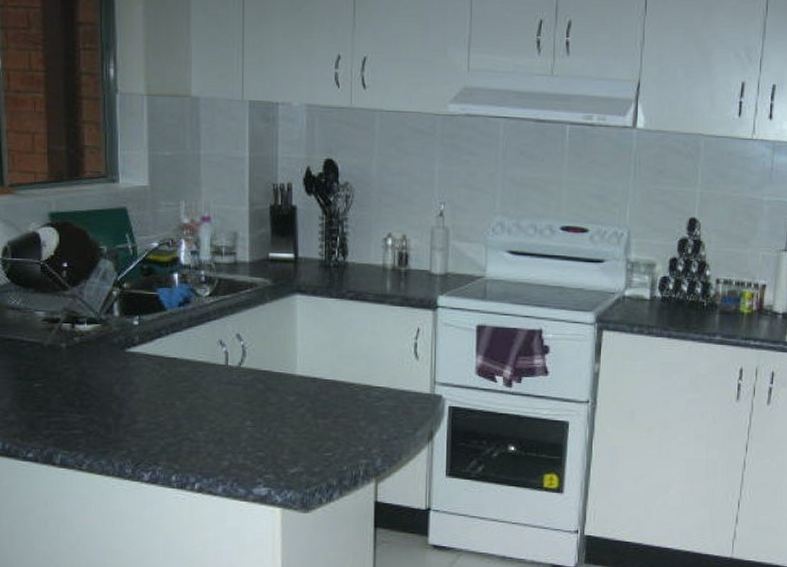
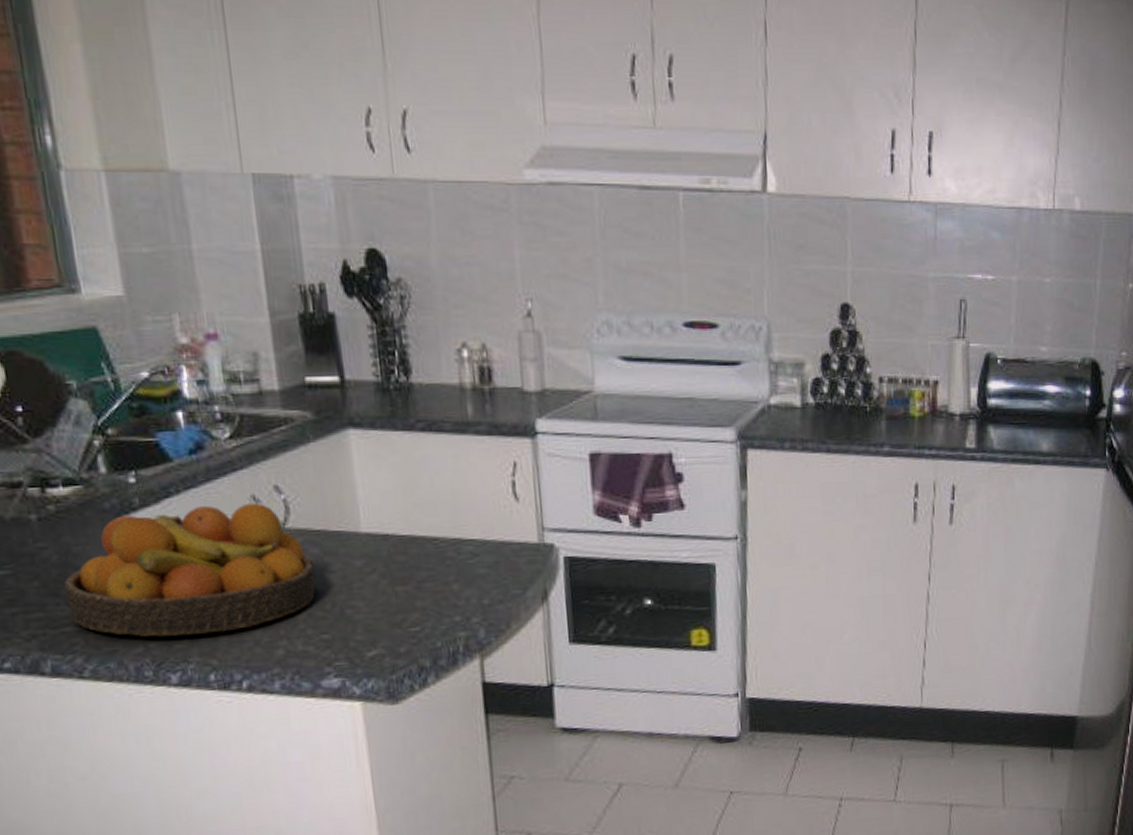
fruit bowl: none [77,346,258,444] -> present [64,502,316,637]

